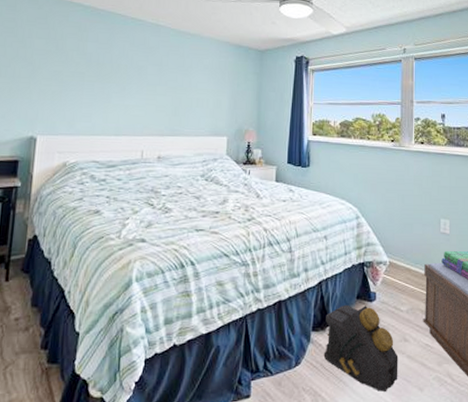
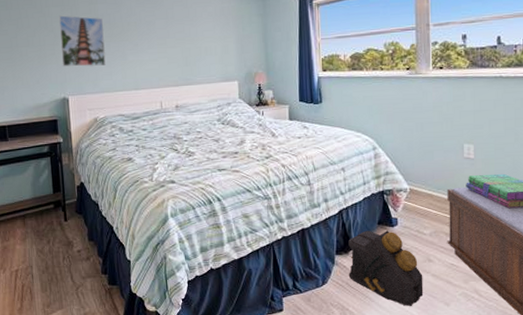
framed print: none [36,48,91,106] -> present [59,15,106,67]

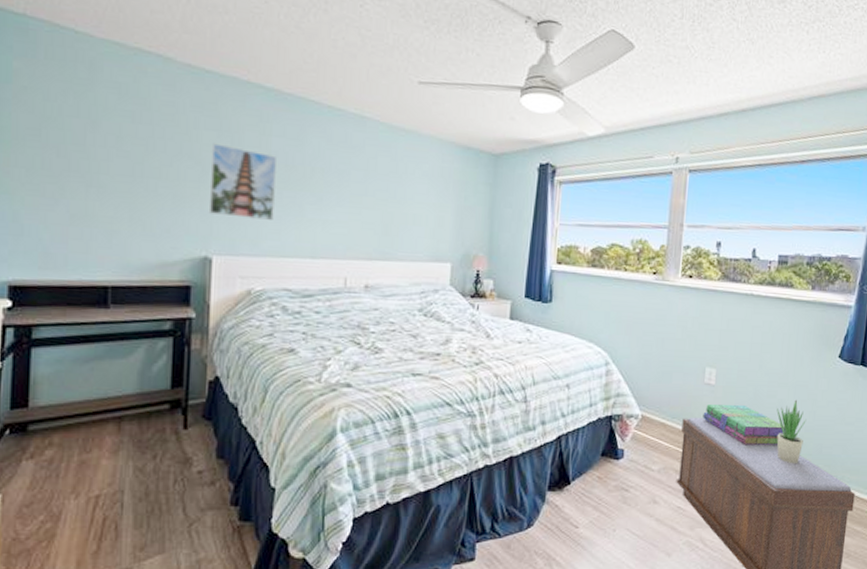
backpack: present [348,230,424,306] -> none [560,462,646,556]

